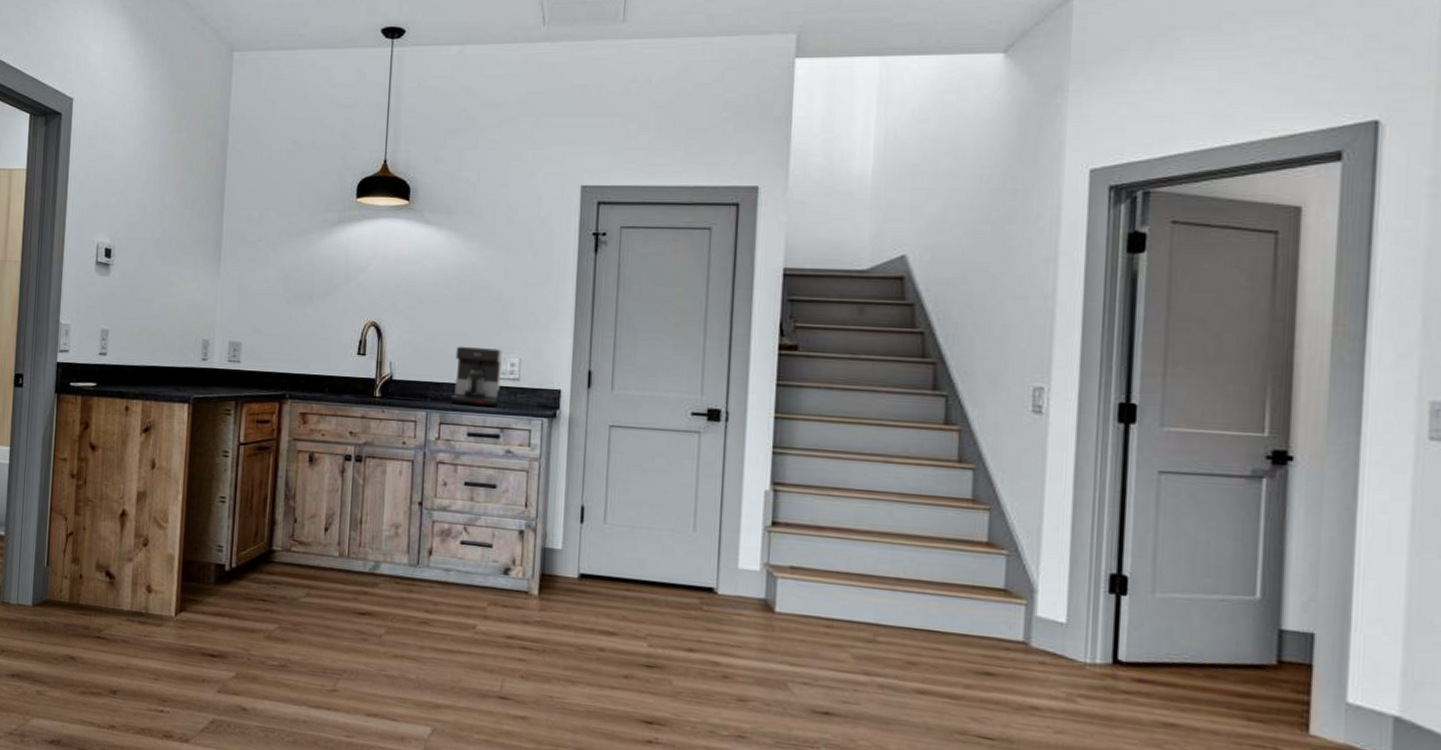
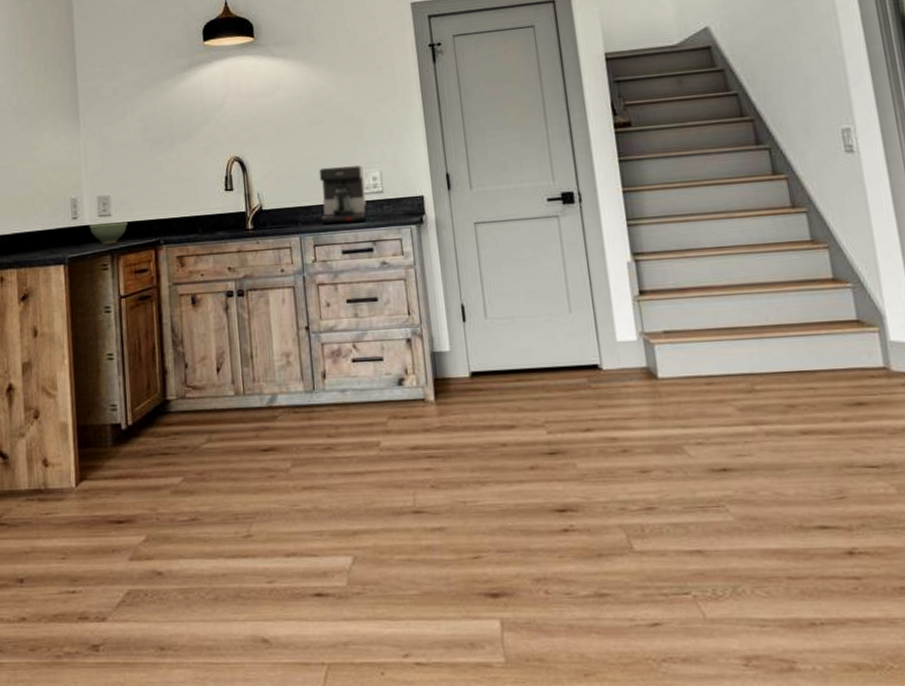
bowl: none [217,368,256,390] -> present [89,222,128,244]

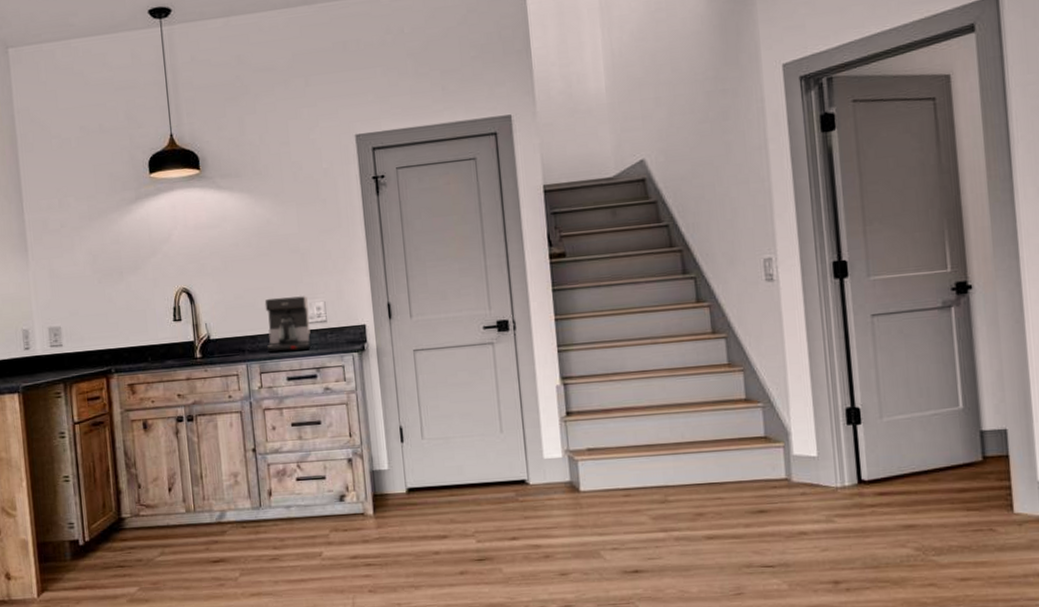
bowl: present [89,222,128,244] -> none [41,352,79,373]

